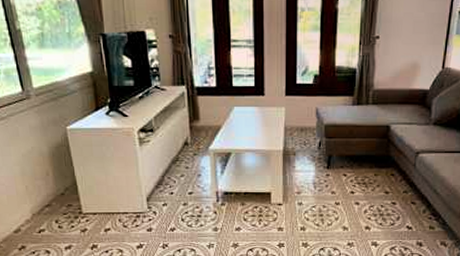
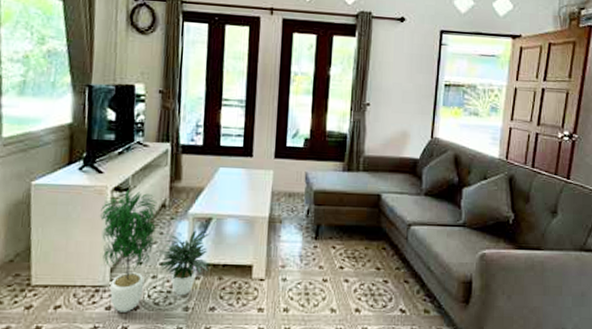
potted plant: none [130,129,232,233] -> present [99,188,210,312]

